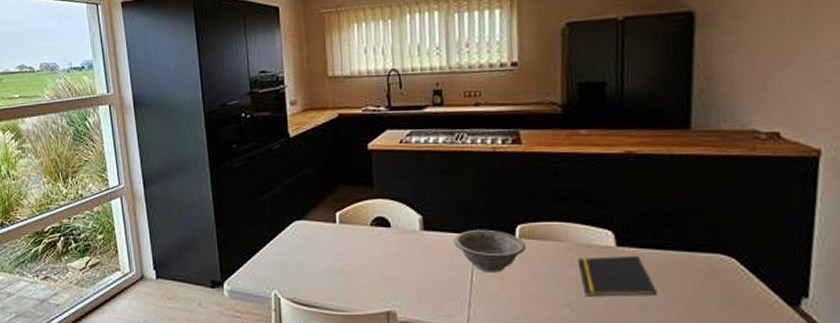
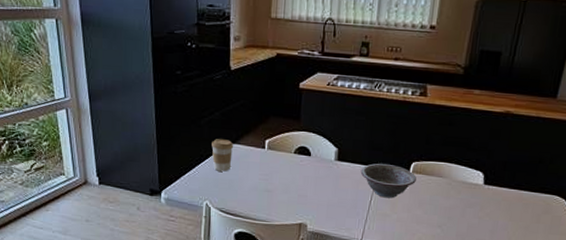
coffee cup: none [275,216,301,254] -> present [211,139,234,172]
notepad: present [577,255,656,297] -> none [453,191,506,223]

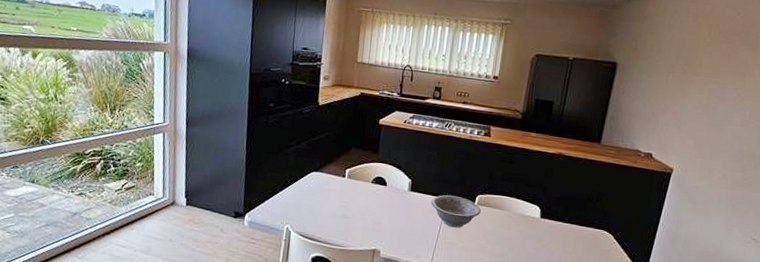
coffee cup: present [211,139,234,172] -> none [296,166,317,198]

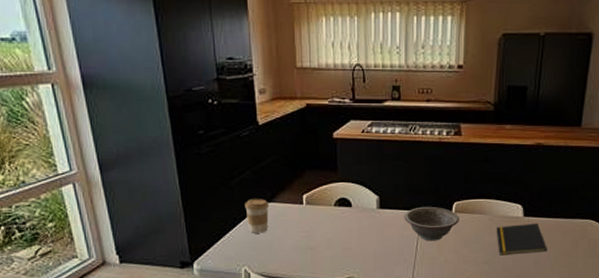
coffee cup: none [296,166,317,198] -> present [245,199,270,234]
notepad: none [513,223,560,255] -> present [496,222,547,256]

